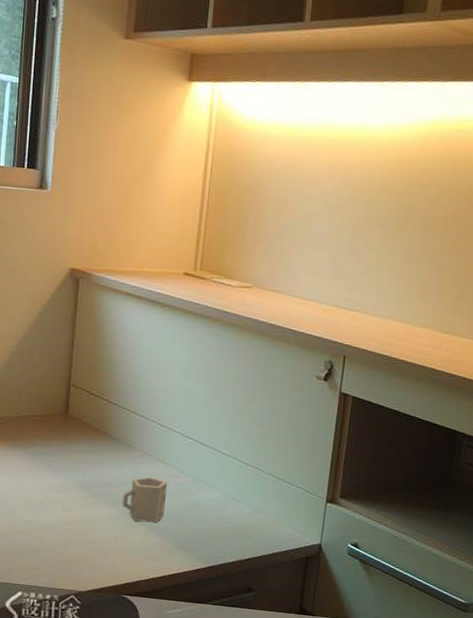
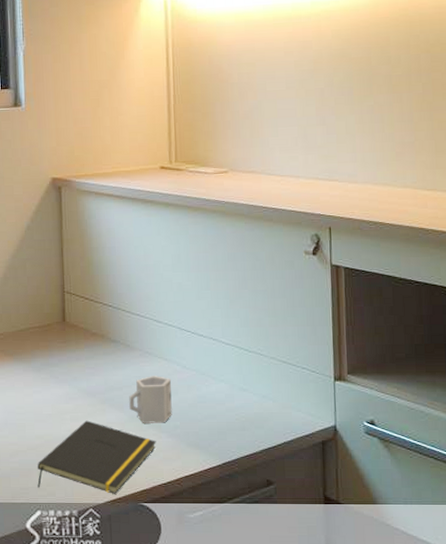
notepad: none [21,511,145,584] -> present [37,420,156,494]

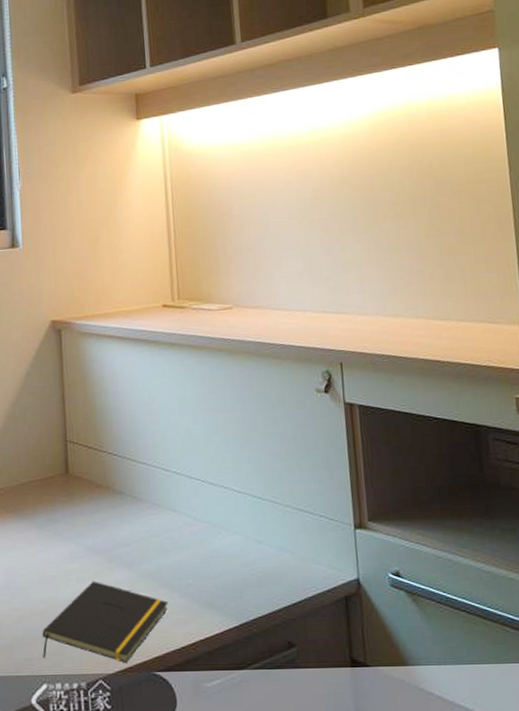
cup: present [129,376,172,423] -> none [137,529,184,582]

